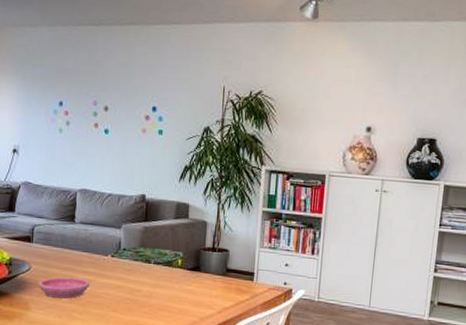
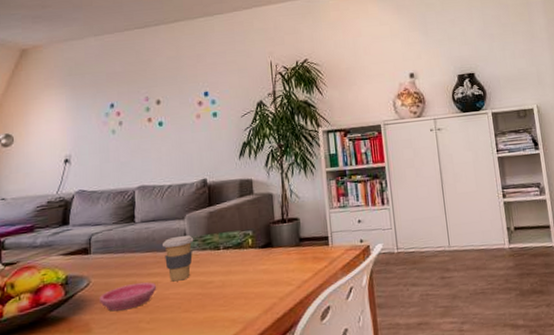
coffee cup: none [97,243,128,284] -> present [161,235,194,282]

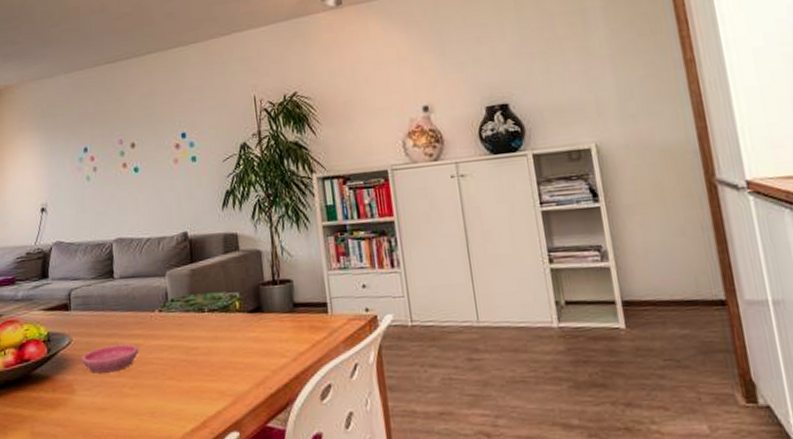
coffee cup: present [161,235,194,282] -> none [142,294,176,345]

